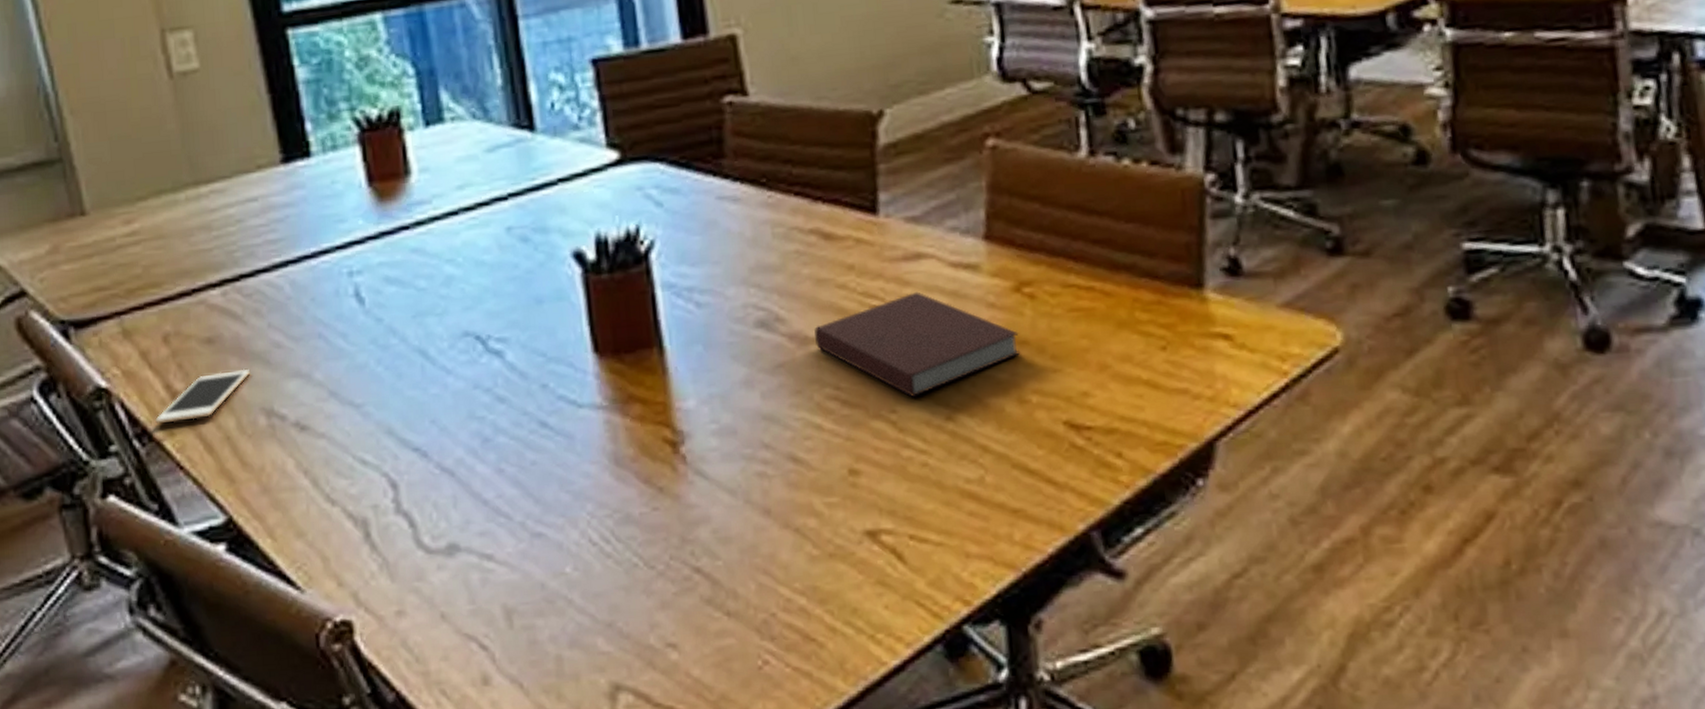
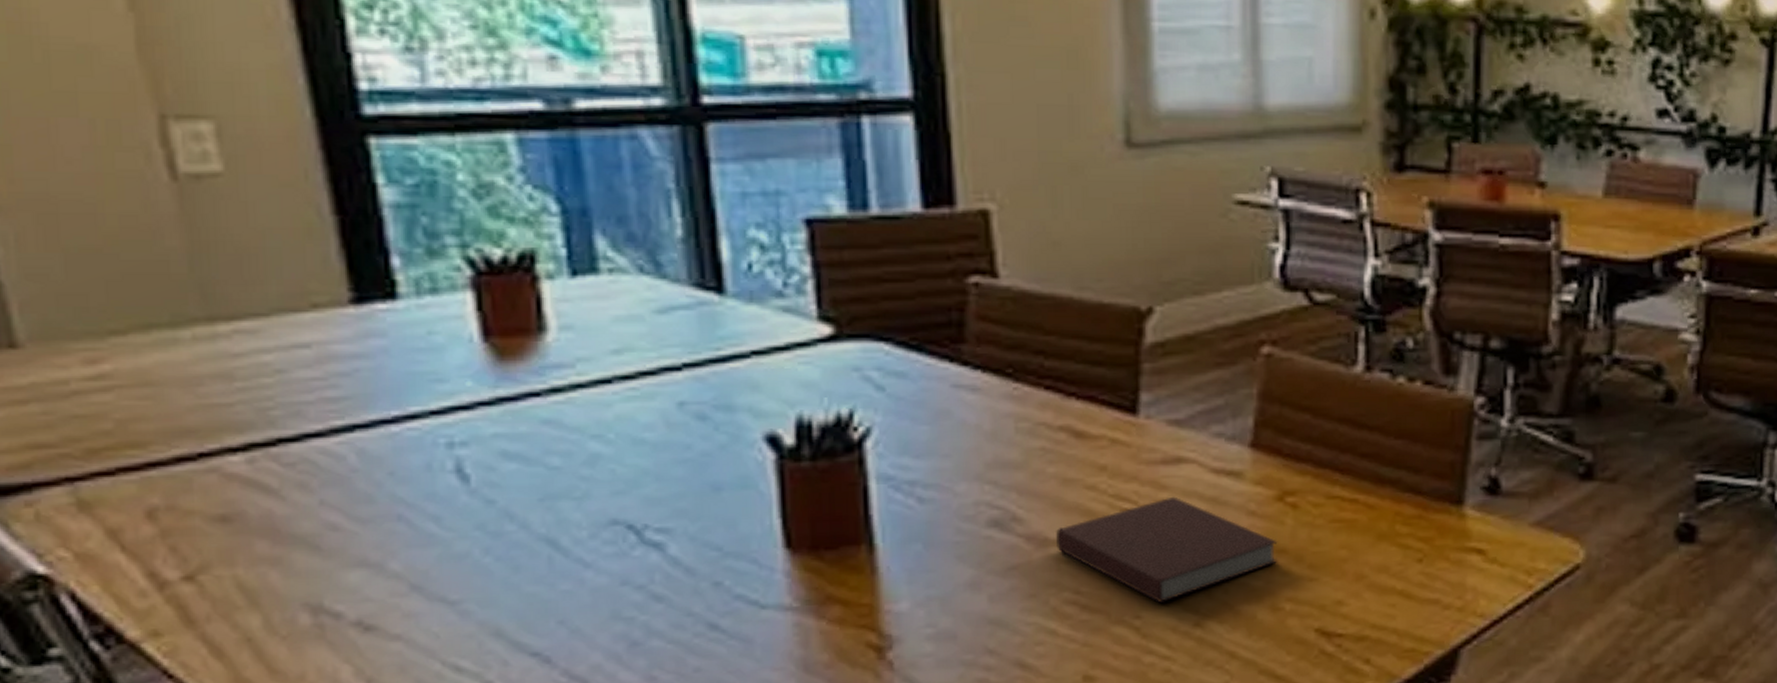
cell phone: present [155,369,251,424] -> none [129,555,289,622]

